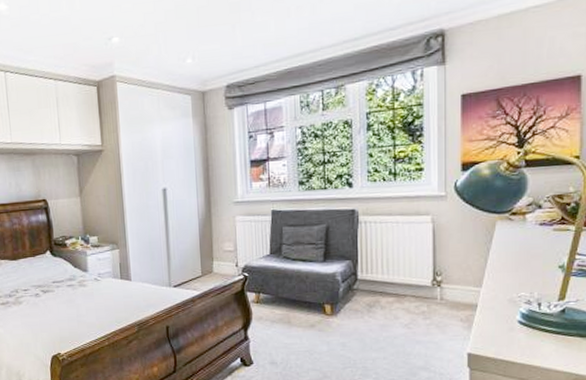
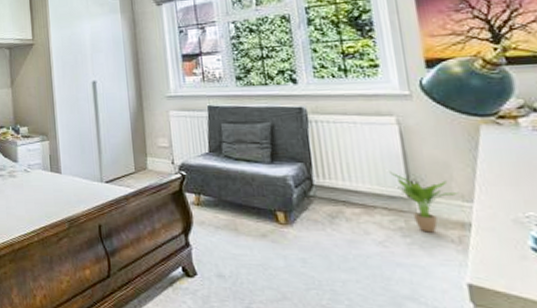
potted plant: none [421,264,472,314] -> present [390,171,459,233]

